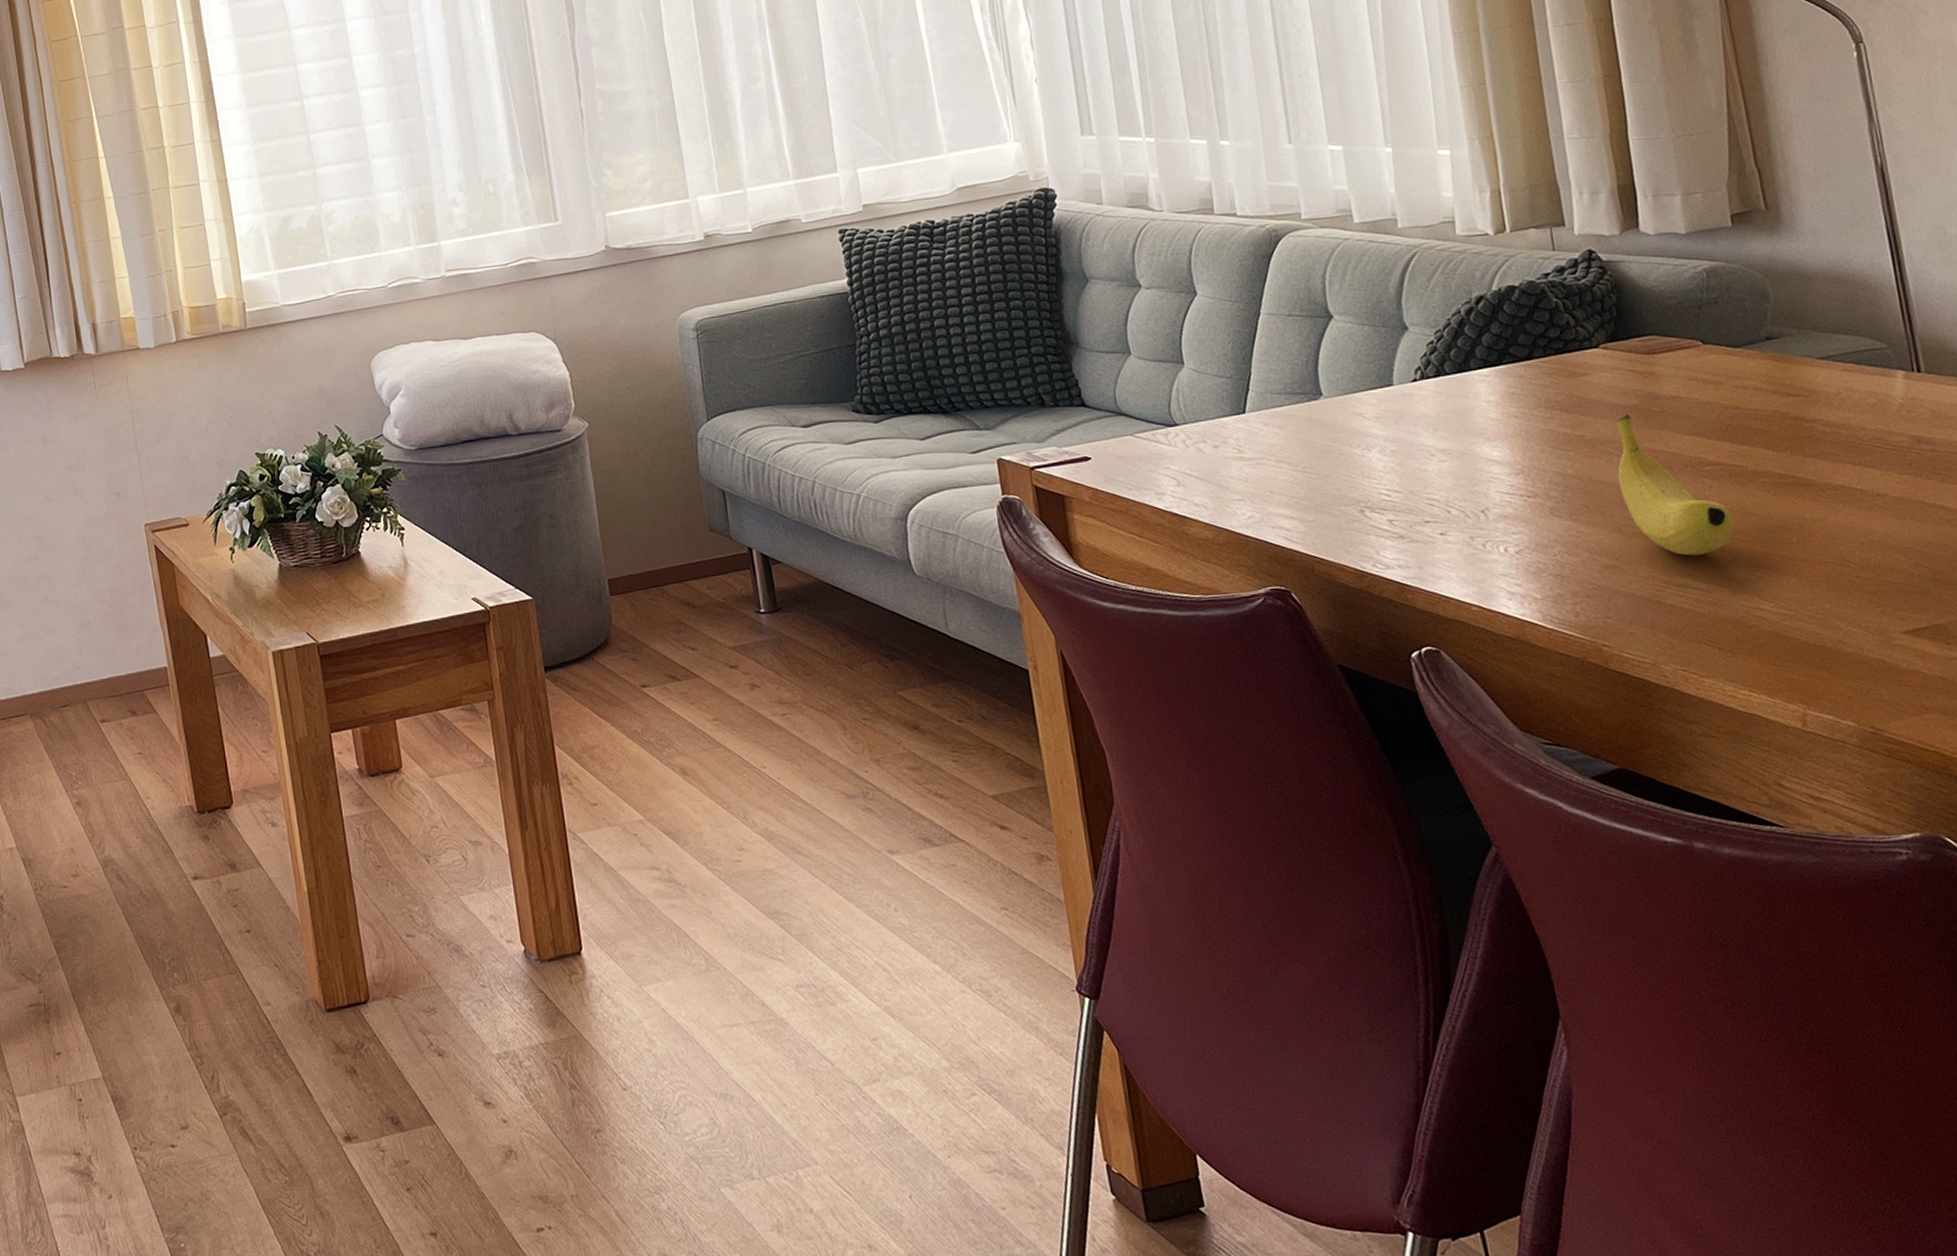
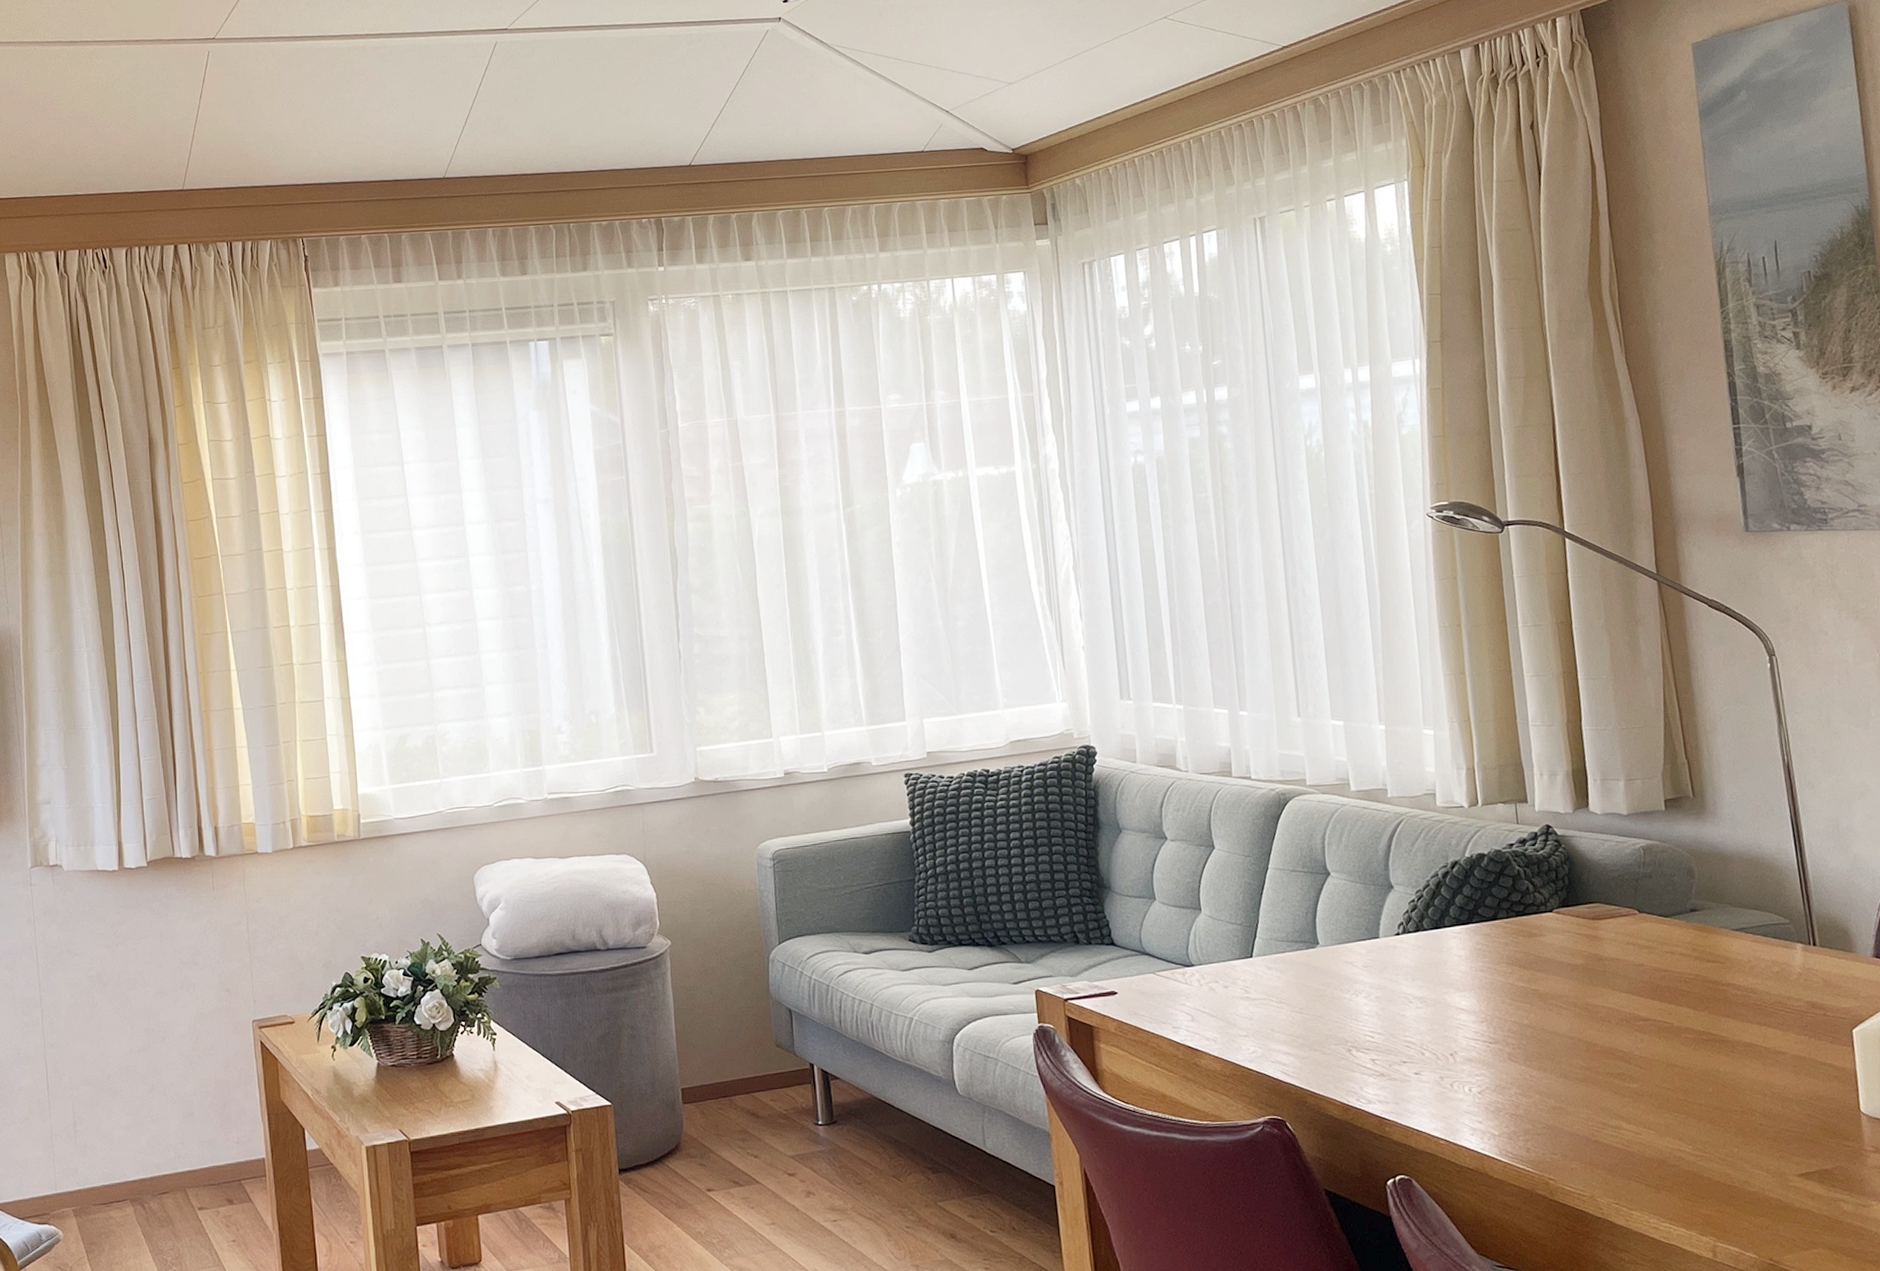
fruit: present [1616,413,1735,556] -> none [1565,971,1661,1101]

